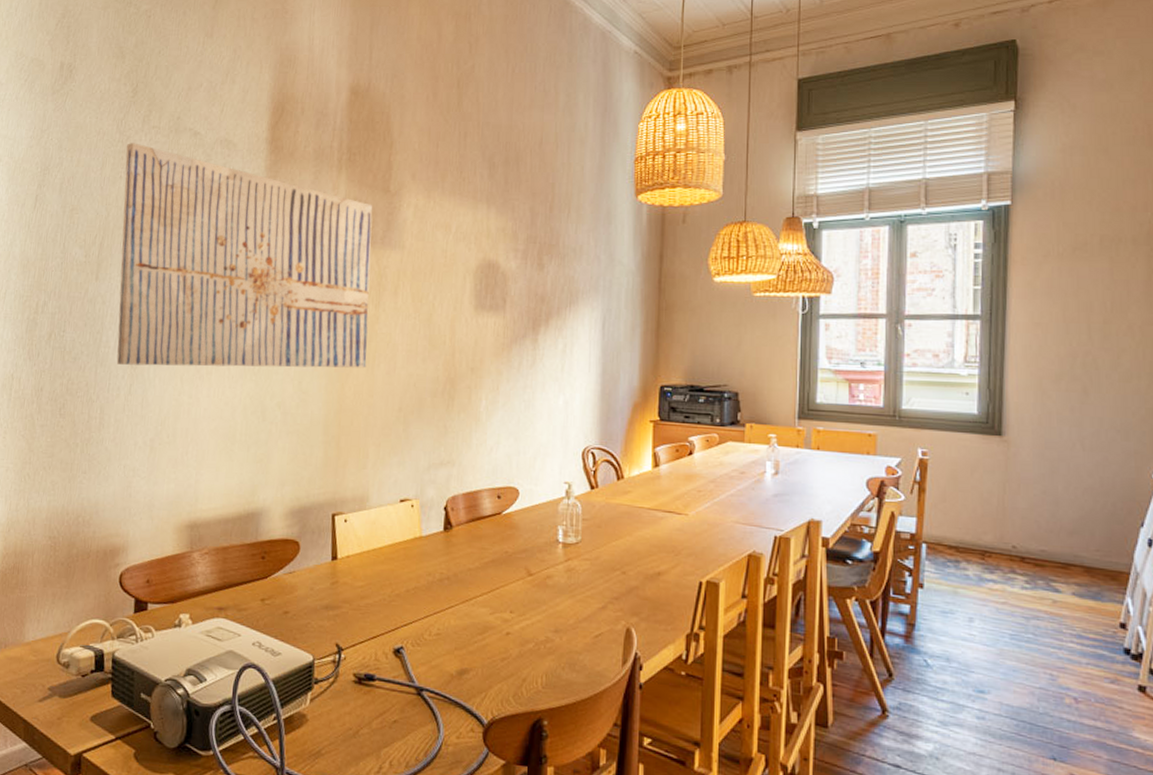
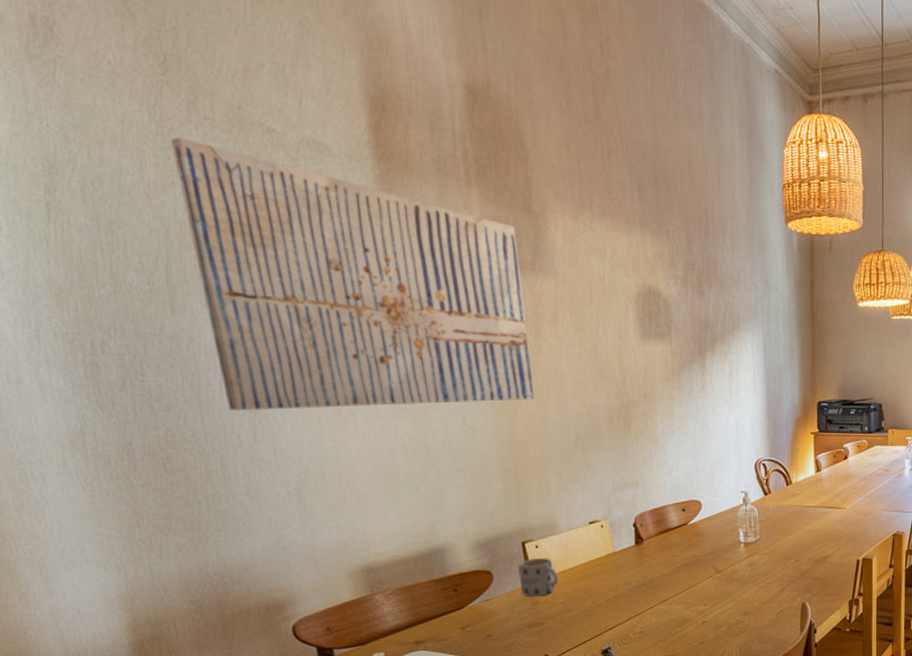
mug: none [323,533,362,576] -> present [518,558,559,597]

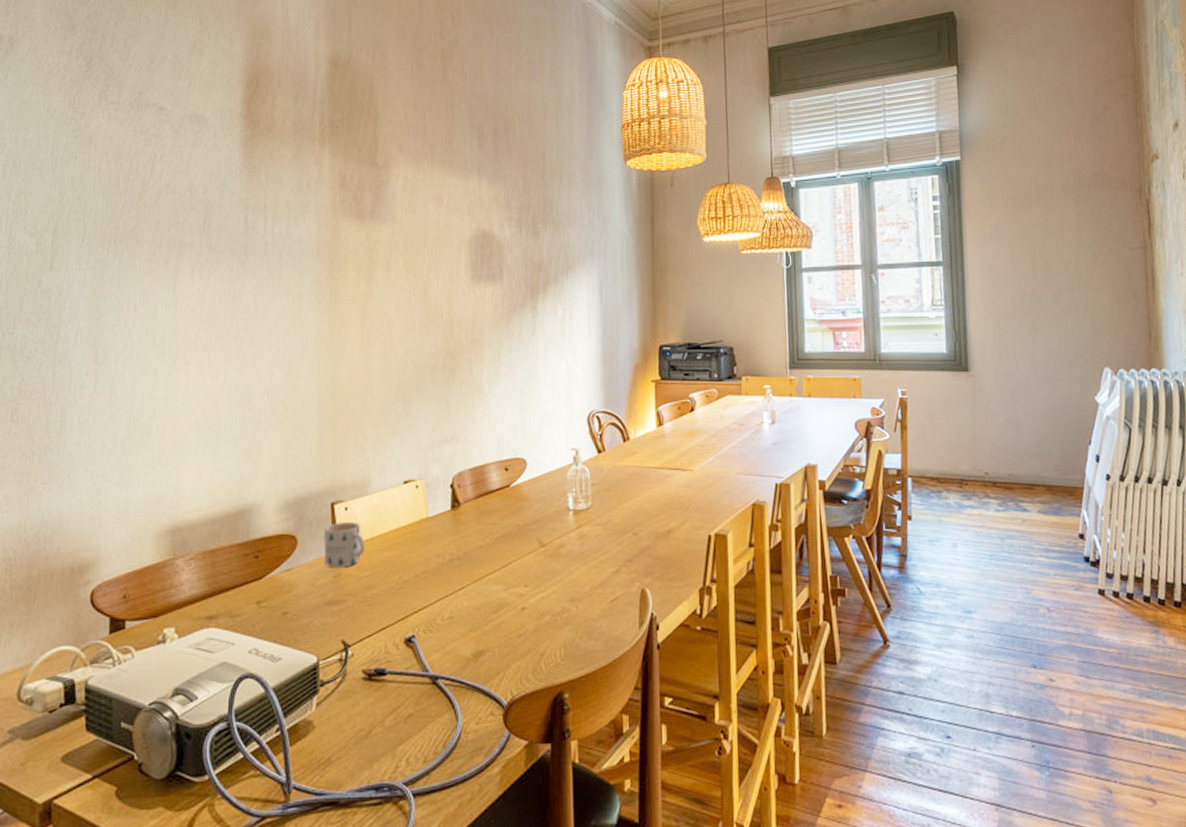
wall art: present [171,137,535,410] -> none [78,120,361,361]

